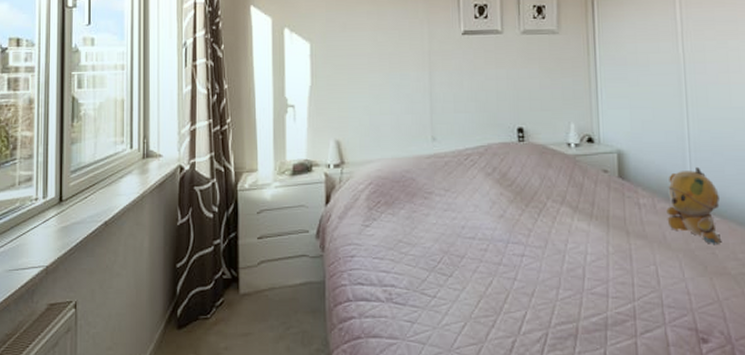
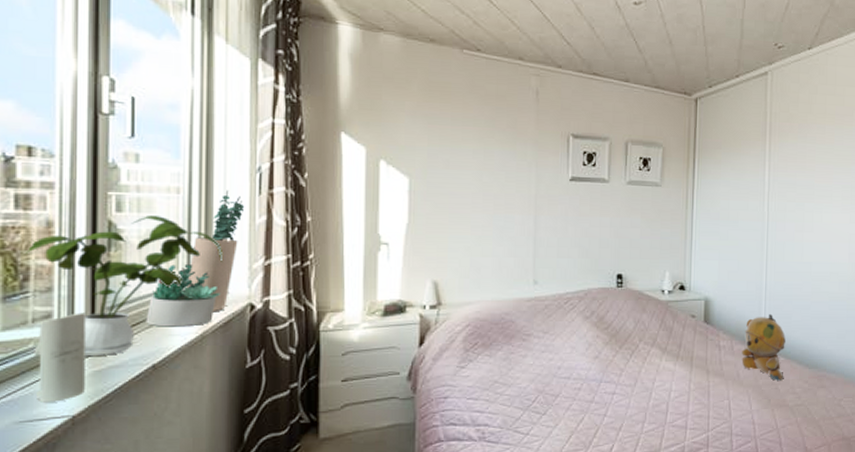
house plant: none [15,90,157,215] -> present [26,216,222,357]
candle: none [19,176,56,254] -> present [34,313,86,403]
succulent plant: none [99,131,156,188] -> present [145,263,220,327]
vase: none [130,64,174,174] -> present [187,190,245,312]

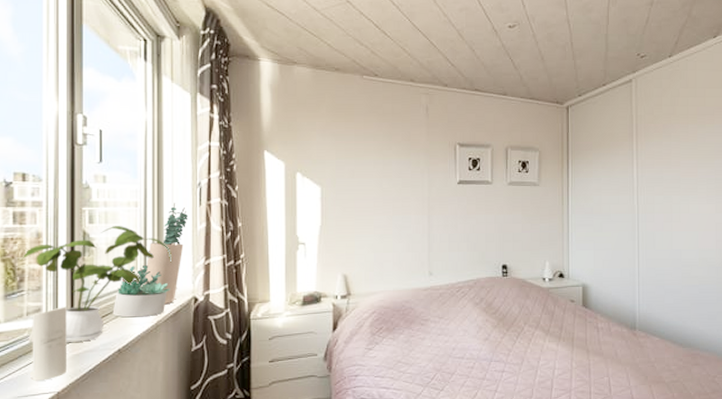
stuffed bear: present [741,313,786,381] -> none [619,297,659,359]

